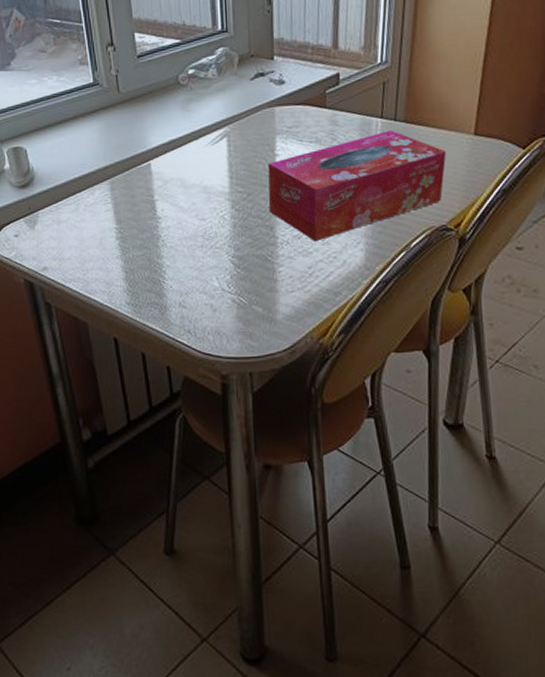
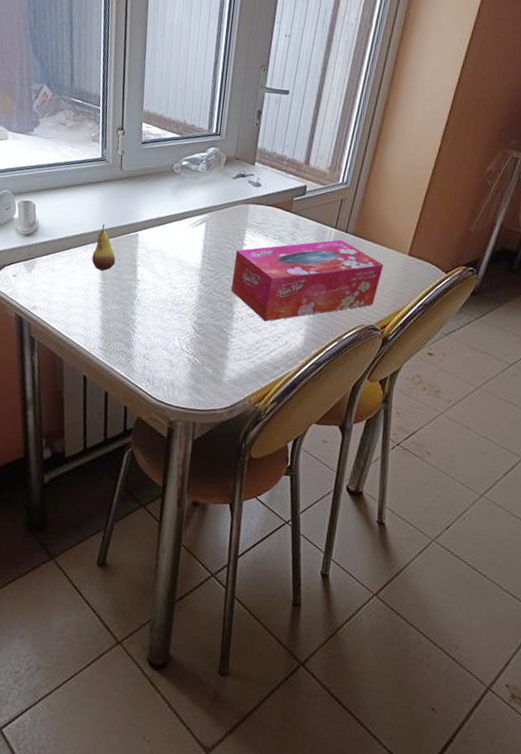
fruit: none [101,159,129,213] -> present [91,224,116,271]

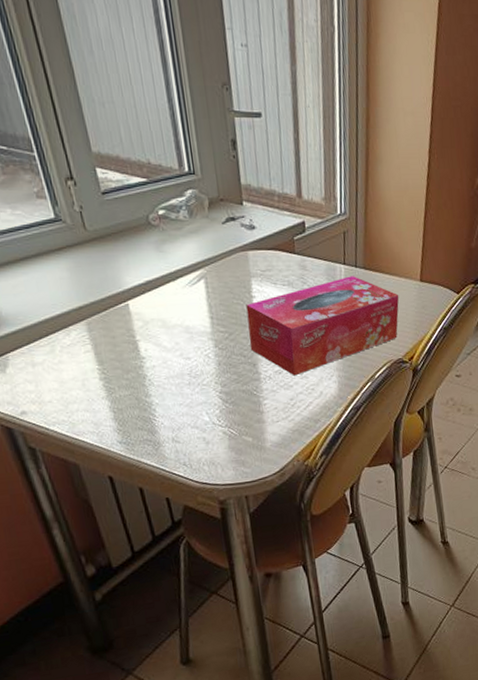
fruit: present [91,224,116,271] -> none [78,299,110,354]

